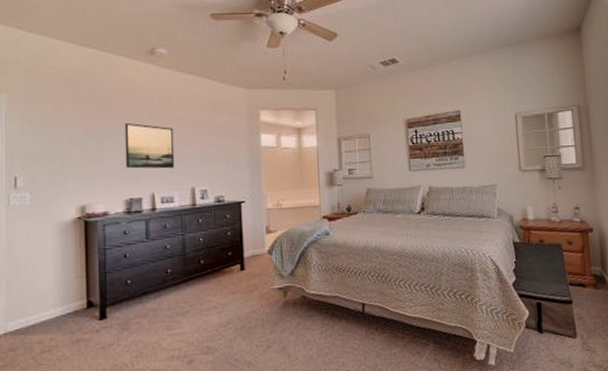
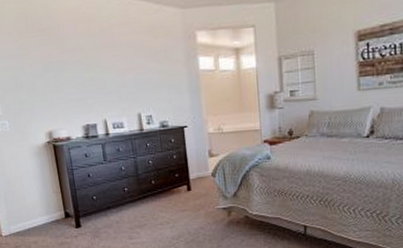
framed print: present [124,123,175,169] -> none [73,52,122,97]

